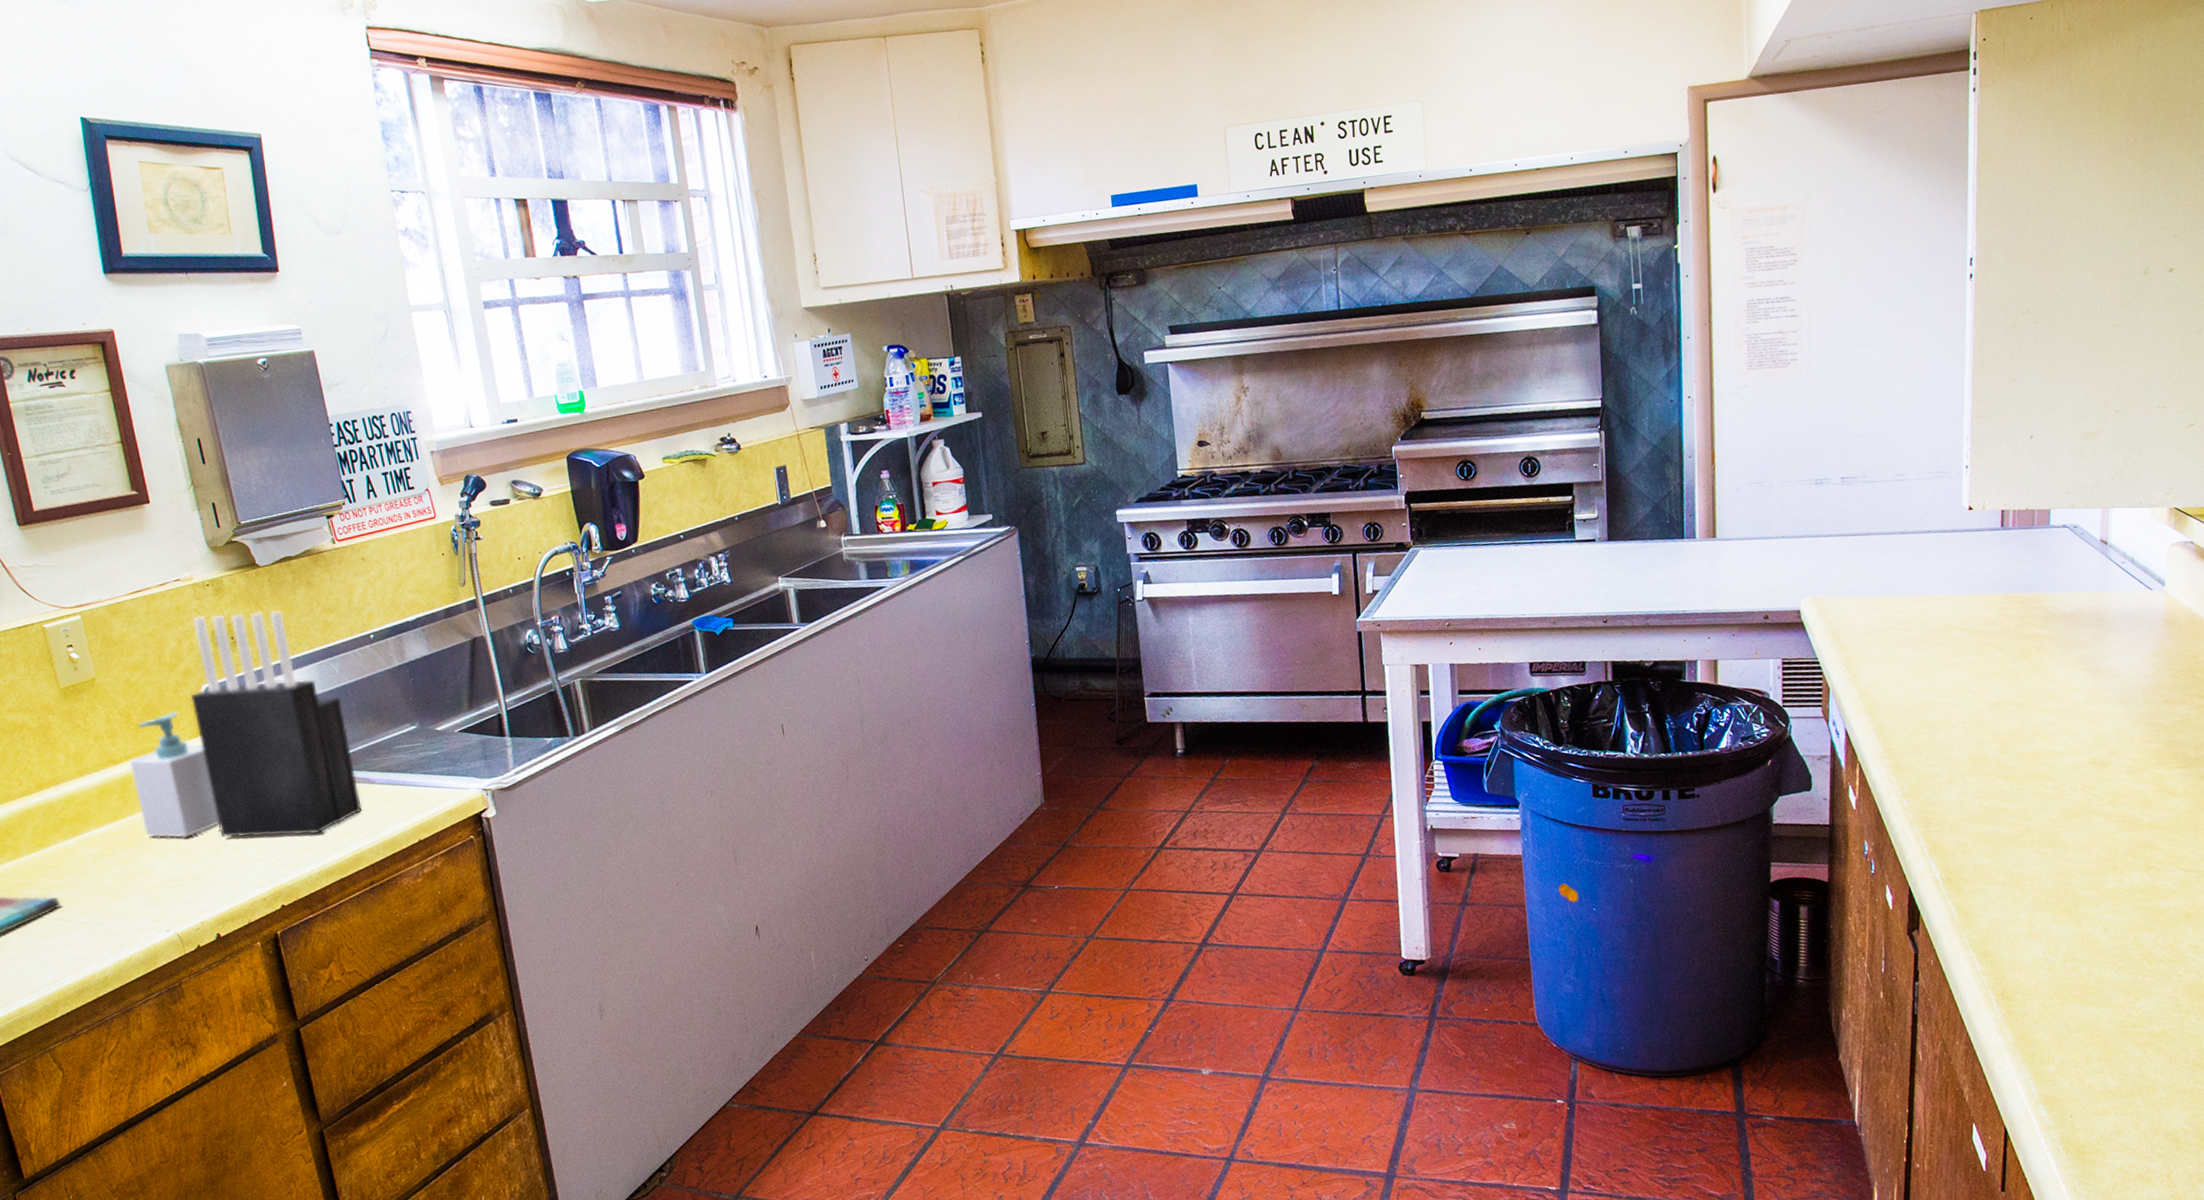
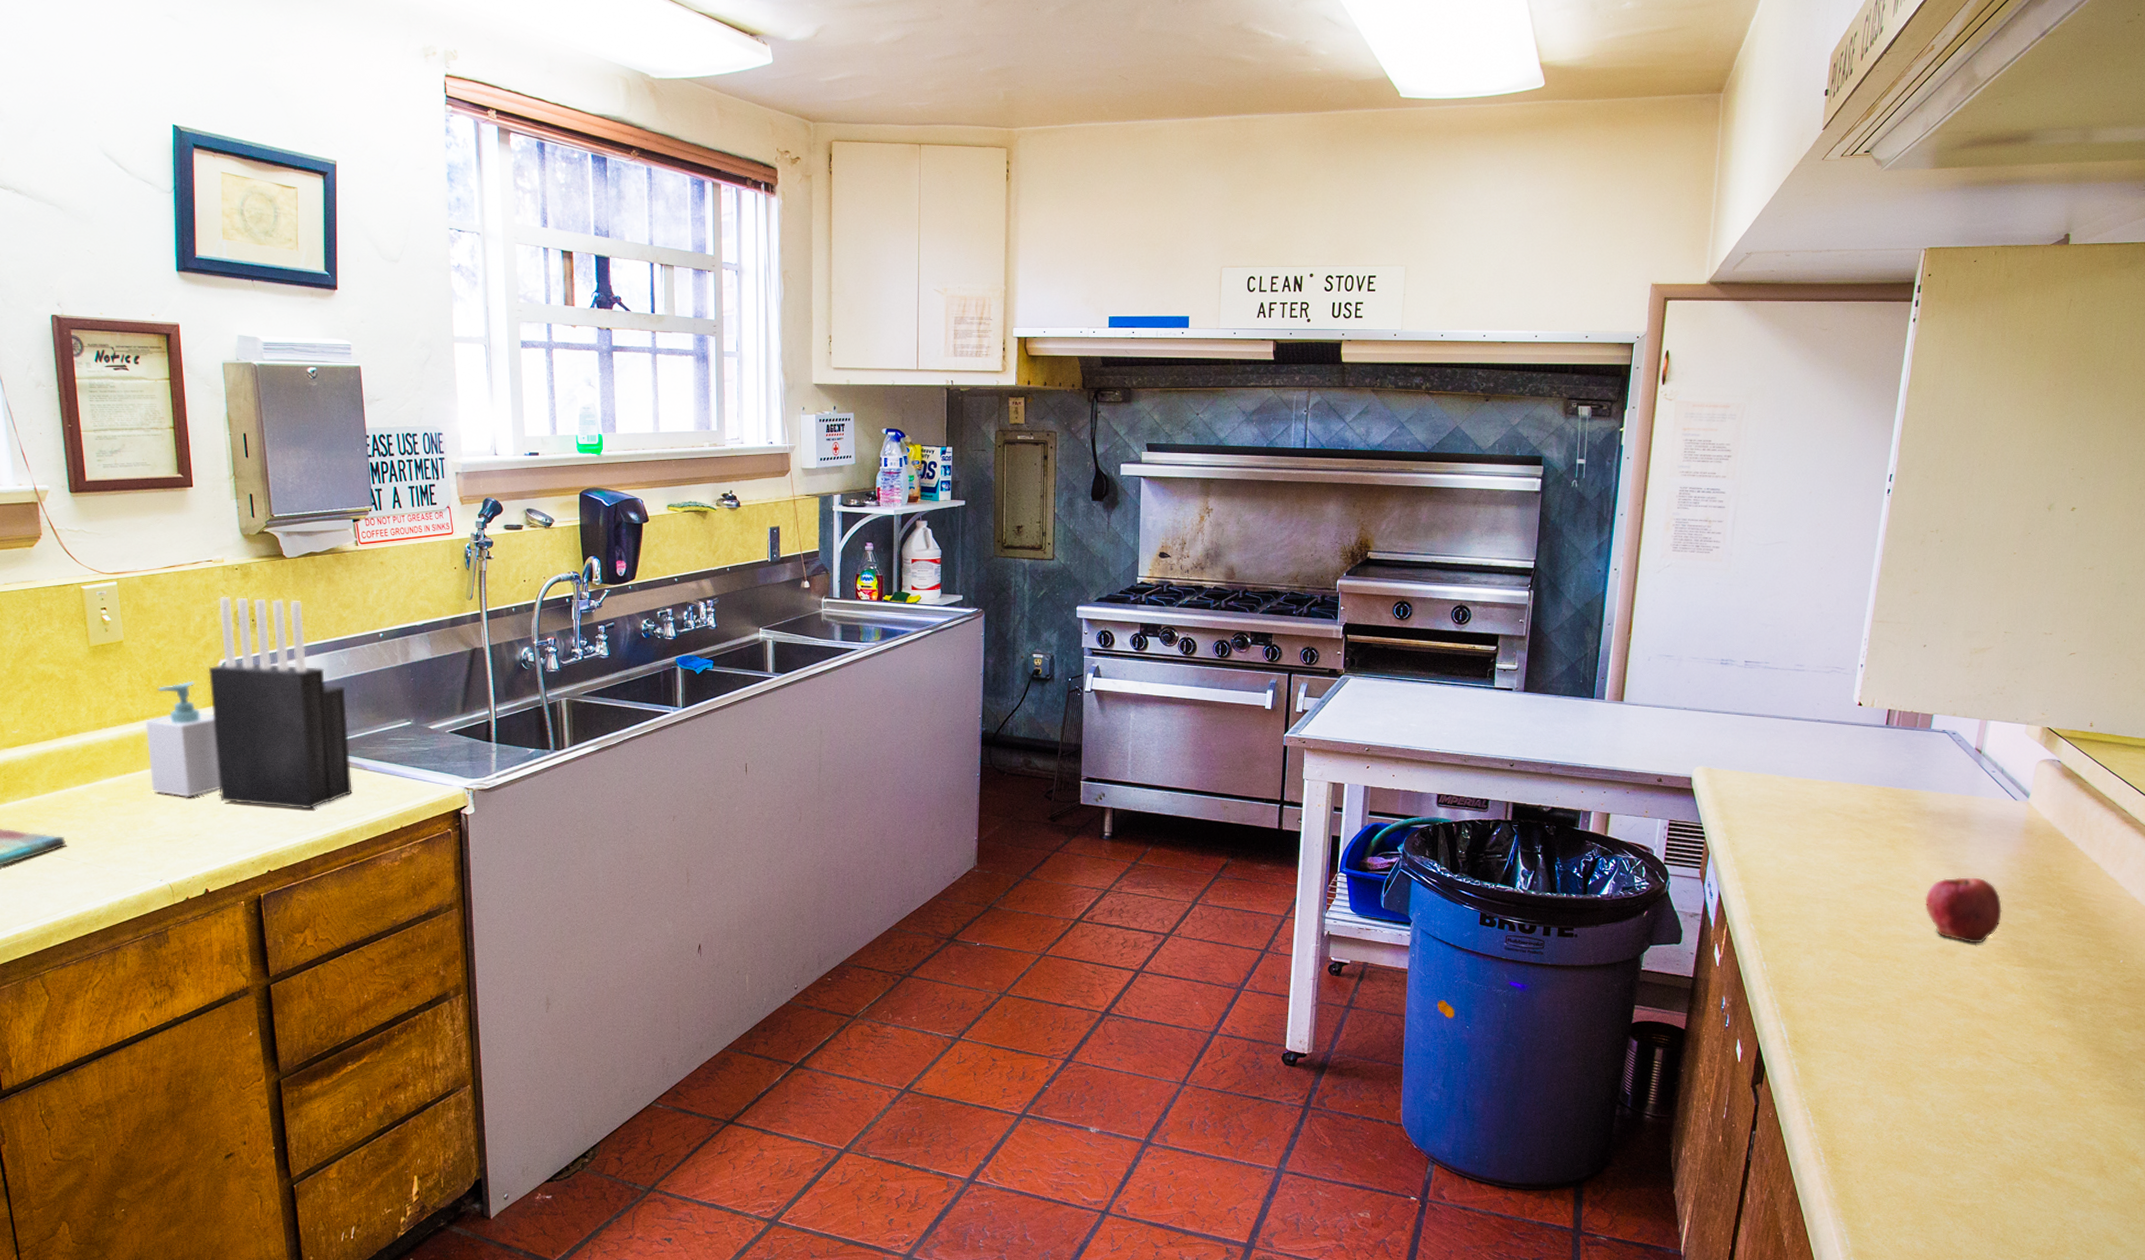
apple: none [2067,678,2153,751] -> present [1925,877,2003,944]

